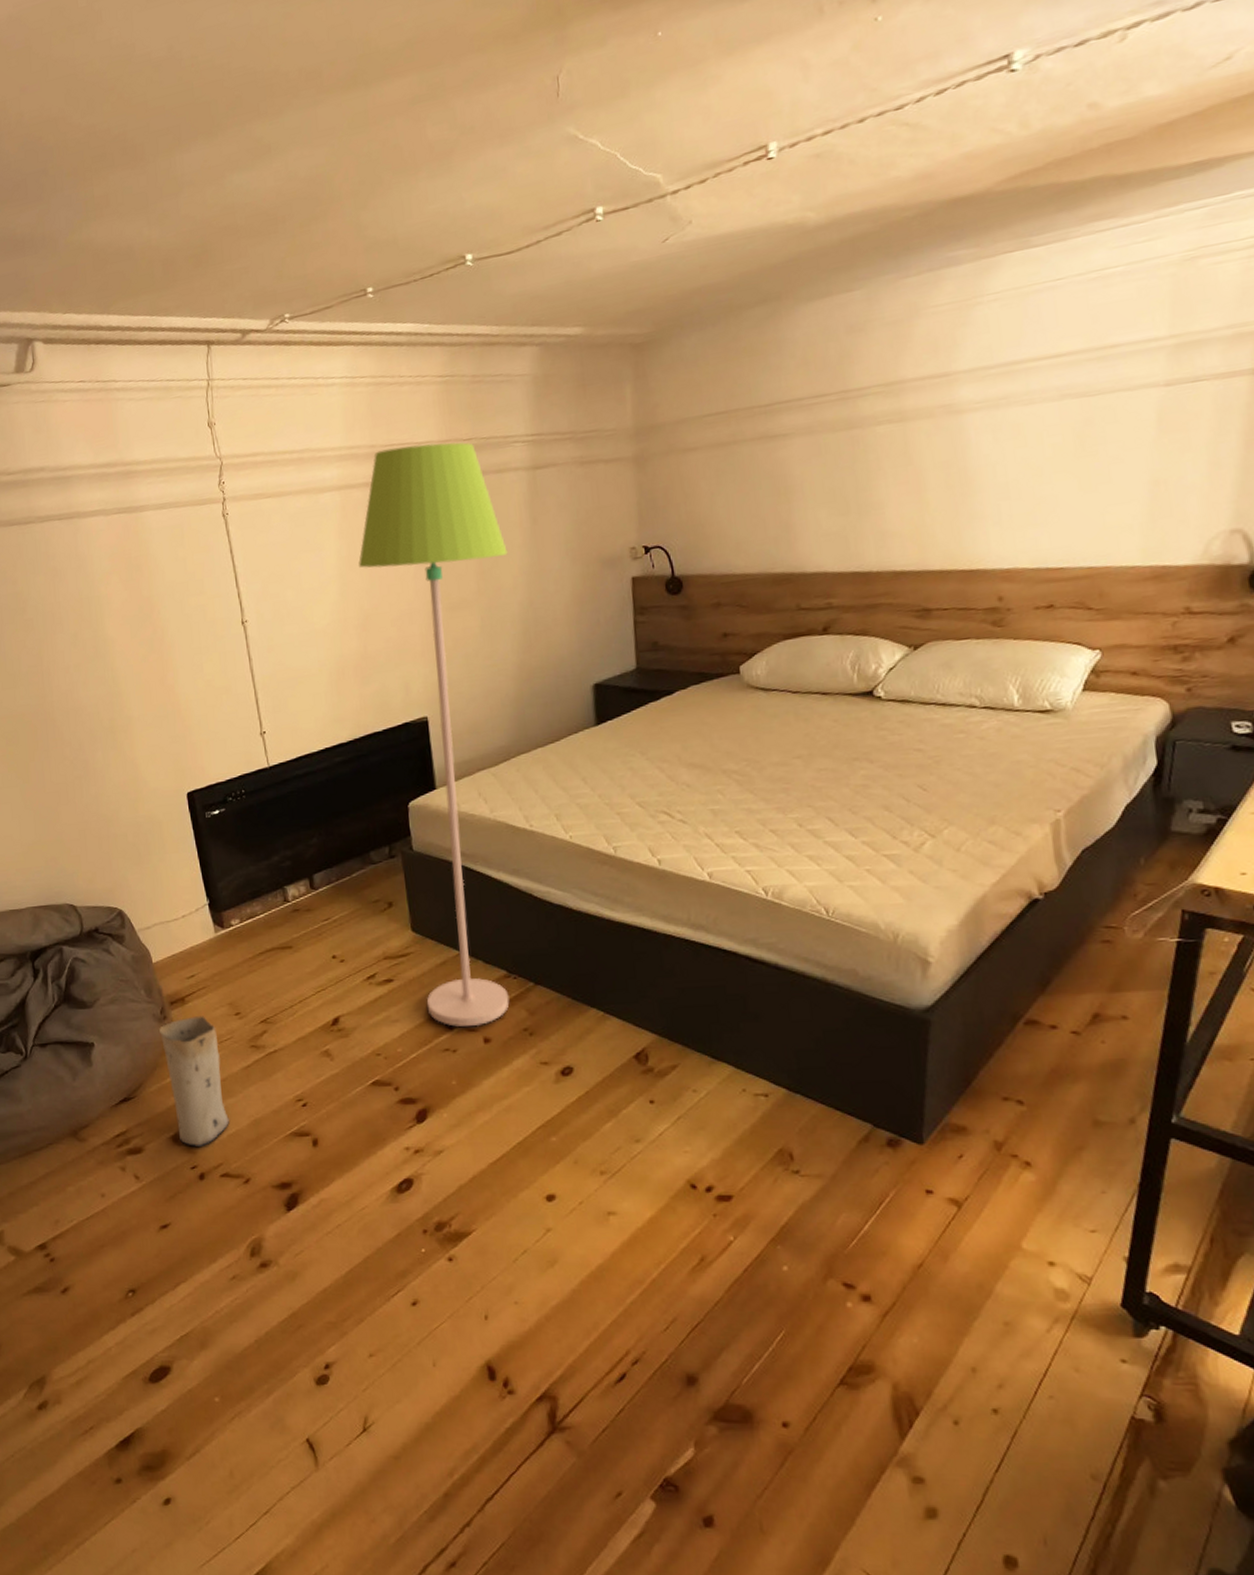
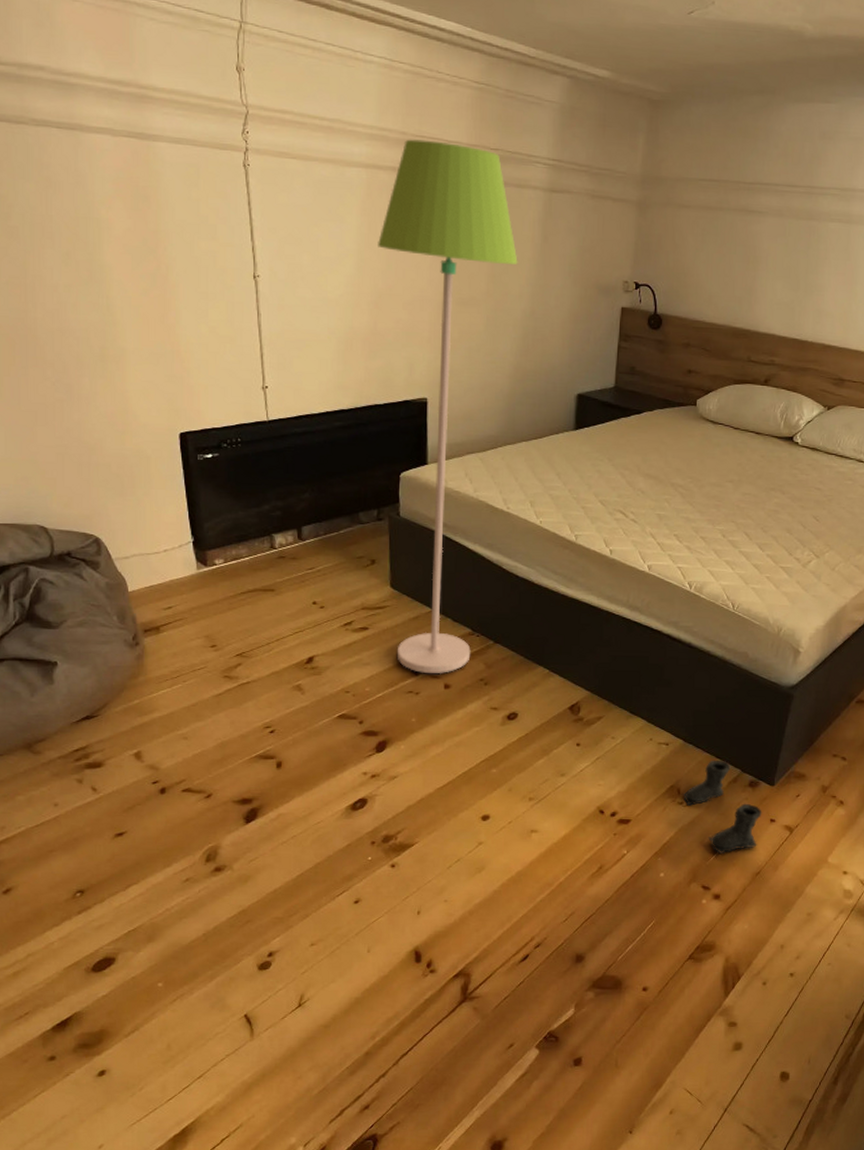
vase: present [159,1016,229,1148] -> none [130,645,196,765]
boots: none [797,1112,913,1238] -> present [682,760,762,853]

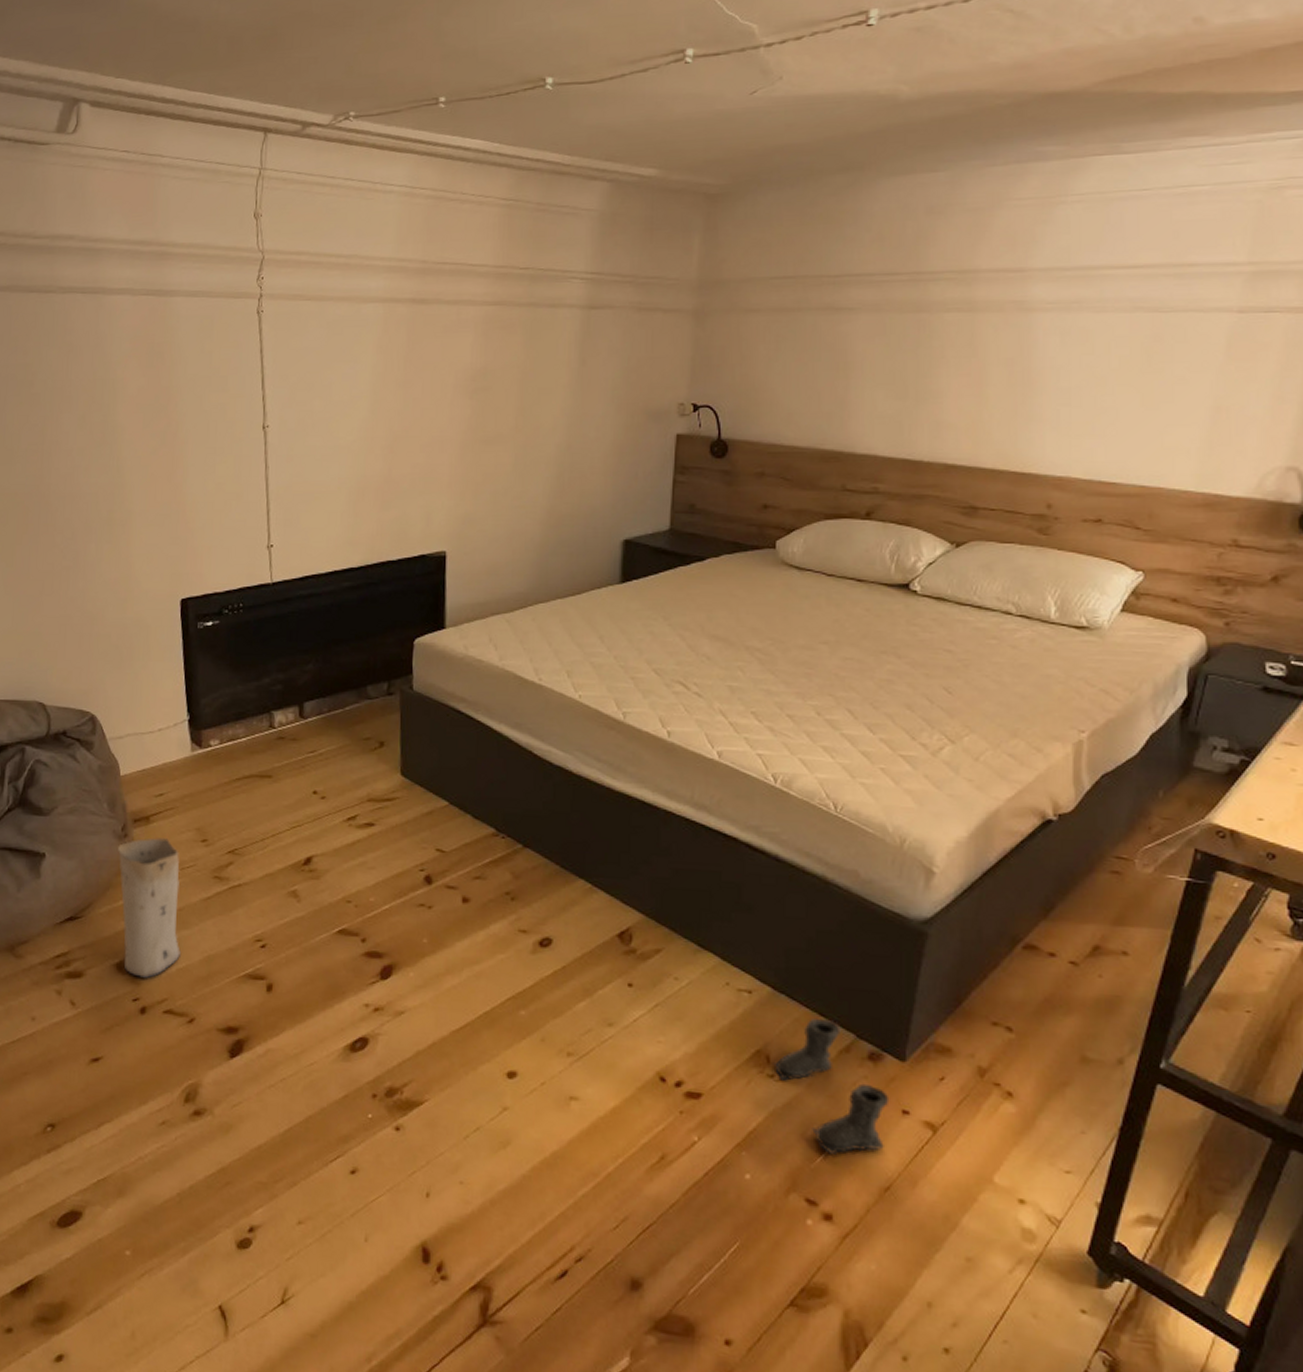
vase: none [130,645,196,765] -> present [118,838,181,979]
floor lamp: present [378,139,518,673] -> none [394,266,551,883]

